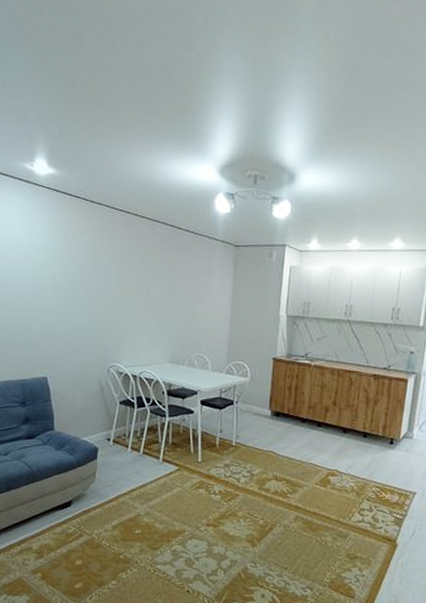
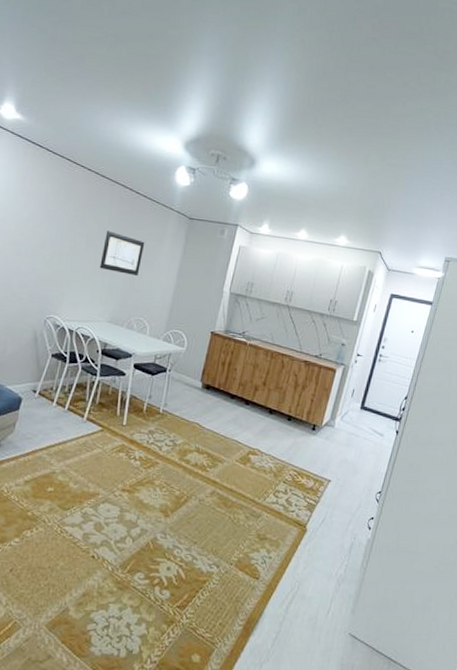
wall art: none [152,271,194,313] -> present [99,231,145,277]

